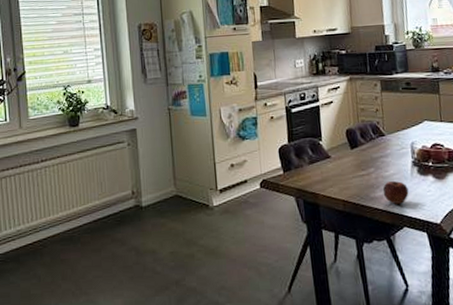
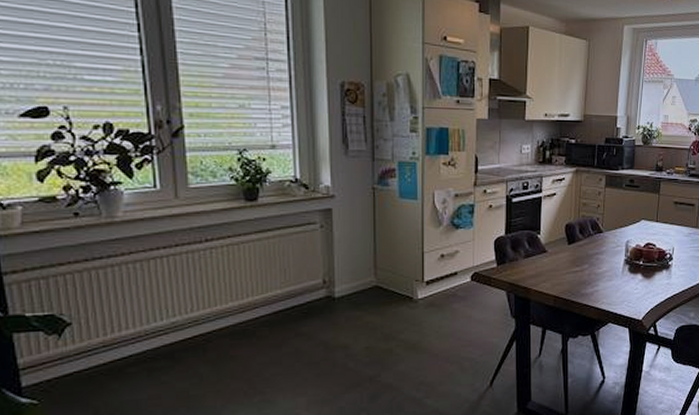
apple: present [382,180,409,205] -> none [593,277,618,302]

